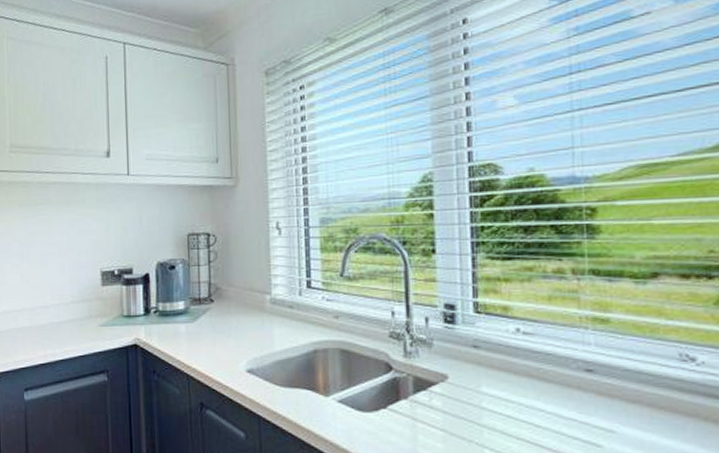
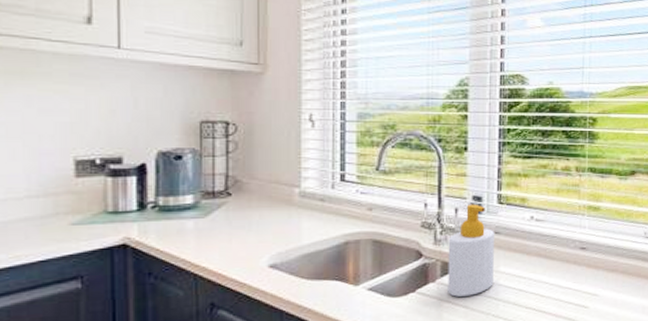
soap bottle: none [419,312,475,418] -> present [448,204,494,297]

